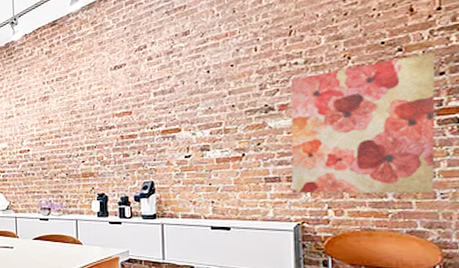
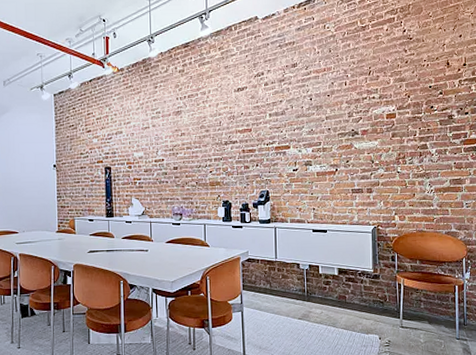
wall art: present [290,53,436,194] -> none [369,98,463,204]

